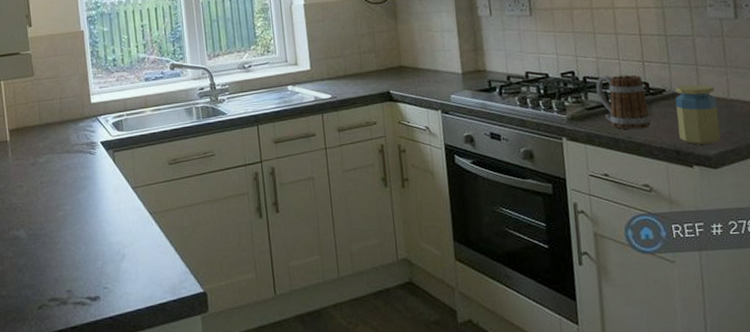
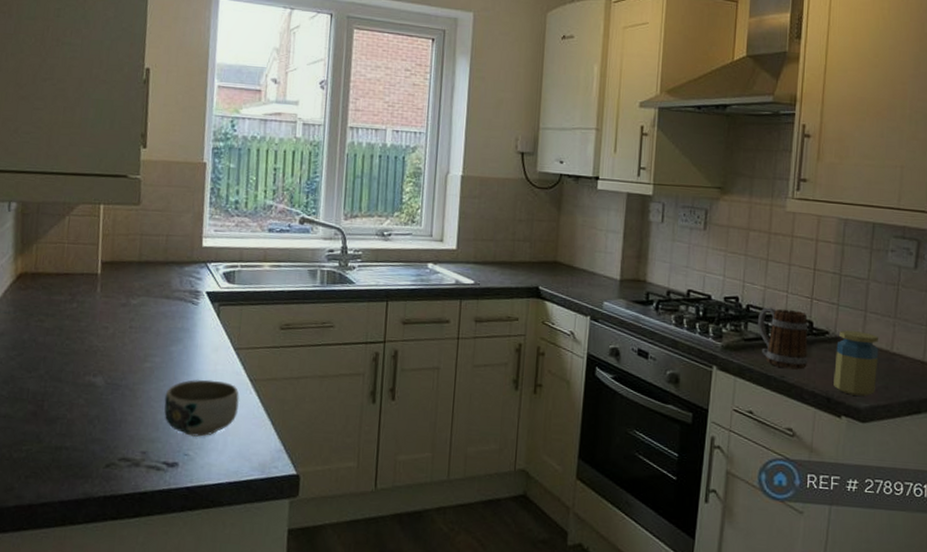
bowl: none [79,218,144,271] -> present [164,379,239,437]

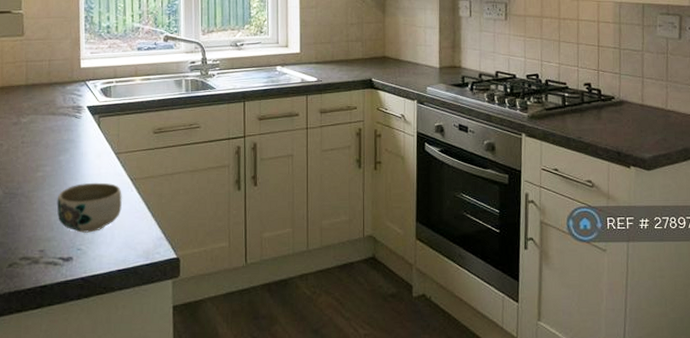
mug: present [758,307,809,370] -> none [556,81,600,131]
jar: present [833,330,879,396] -> none [621,95,657,148]

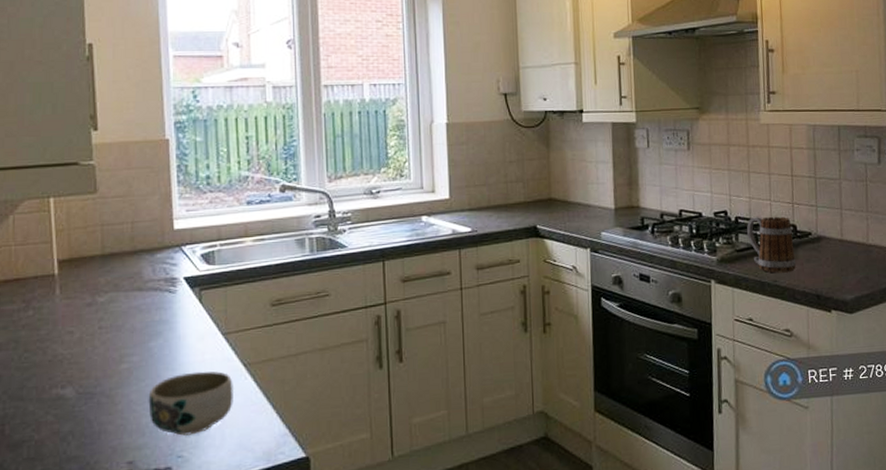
mug: none [556,81,600,131] -> present [747,216,797,273]

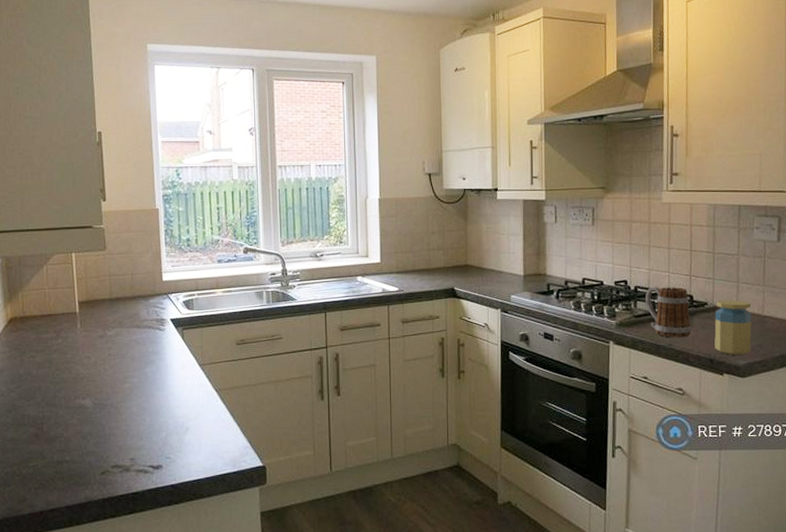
bowl: present [148,371,233,436] -> none [144,393,208,442]
jar: none [819,228,858,290] -> present [714,300,752,355]

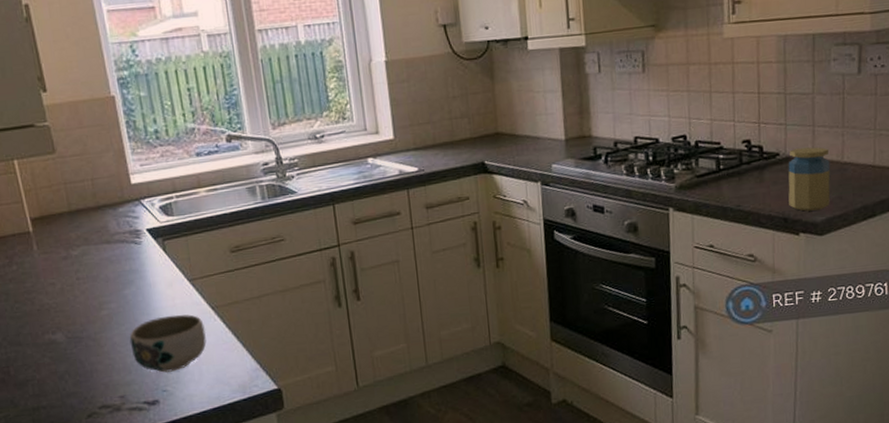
bowl: none [144,393,208,442] -> present [129,314,207,373]
mug: present [645,287,692,338] -> none [708,137,762,198]

